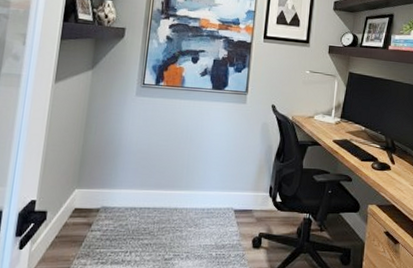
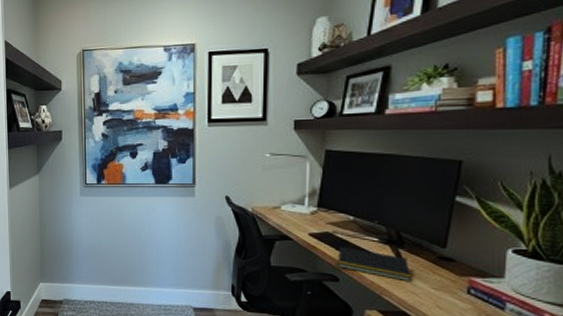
notepad: none [352,151,399,181] -> present [338,246,412,282]

